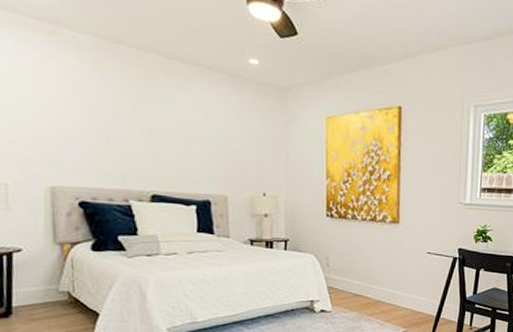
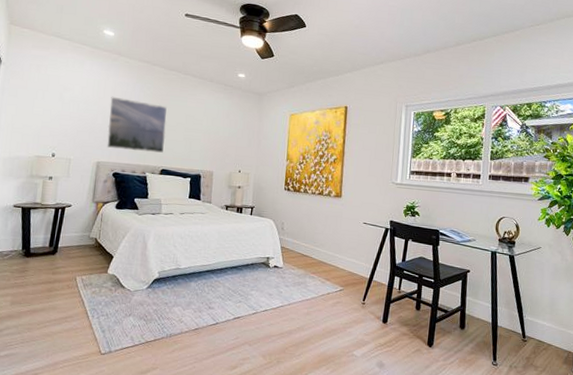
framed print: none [56,89,152,172] -> present [107,96,167,153]

